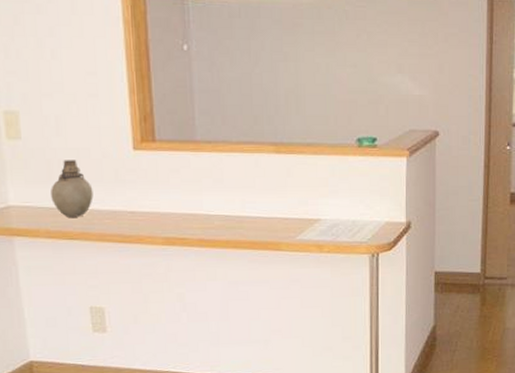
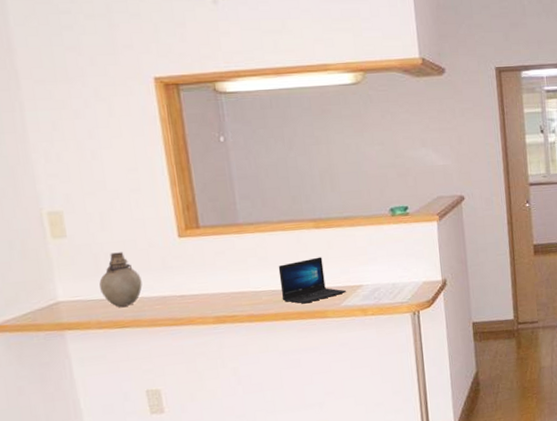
laptop: none [233,184,302,233] -> present [278,257,346,304]

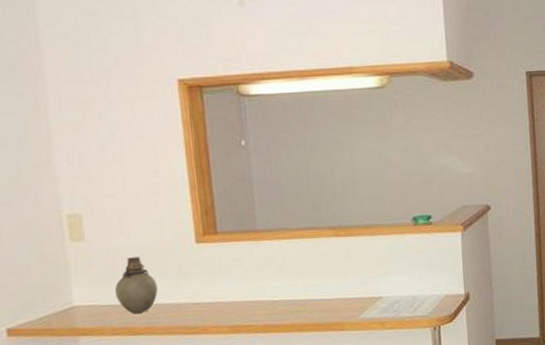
laptop: present [278,257,346,304] -> none [295,266,365,315]

